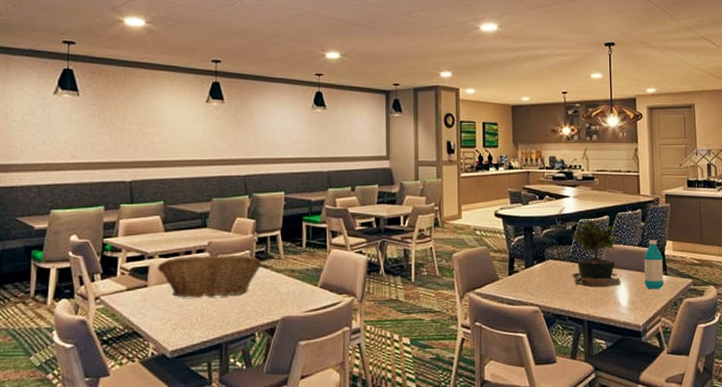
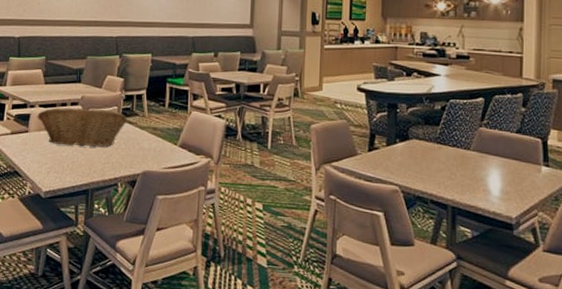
potted plant: present [571,219,622,287] -> none [437,100,495,174]
water bottle: present [643,239,664,290] -> none [521,127,546,181]

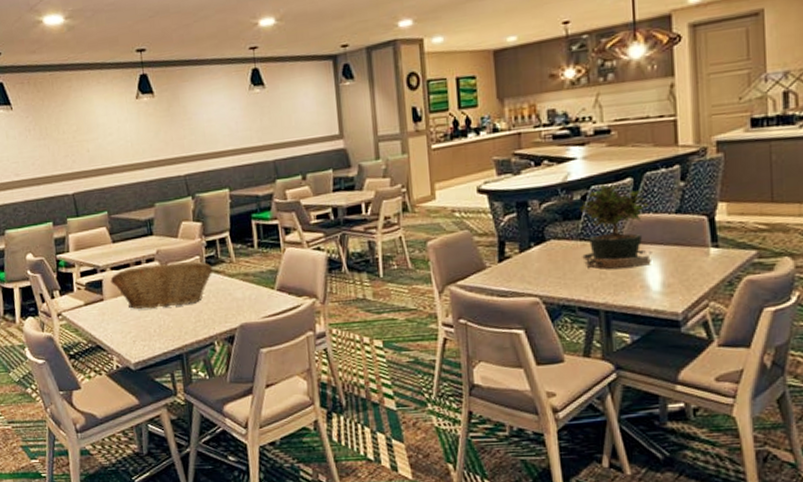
potted plant: none [437,100,495,174] -> present [579,184,652,270]

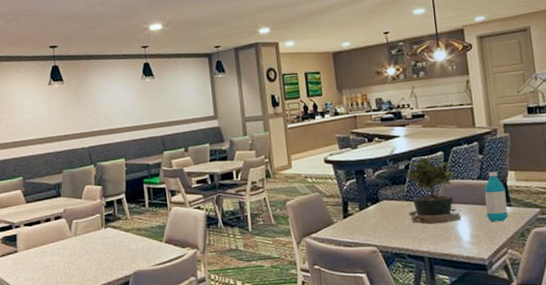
fruit basket: present [110,261,213,310] -> none [23,218,112,260]
water bottle: none [683,202,713,267] -> present [483,171,508,222]

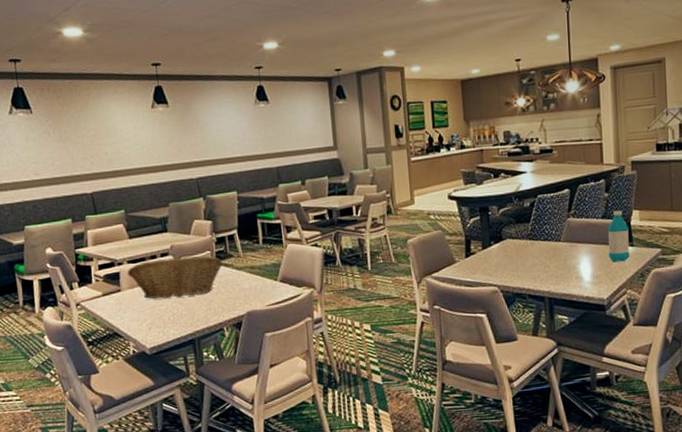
fruit basket: none [23,218,112,260] -> present [127,255,223,299]
potted plant: present [404,157,462,224] -> none [529,194,585,264]

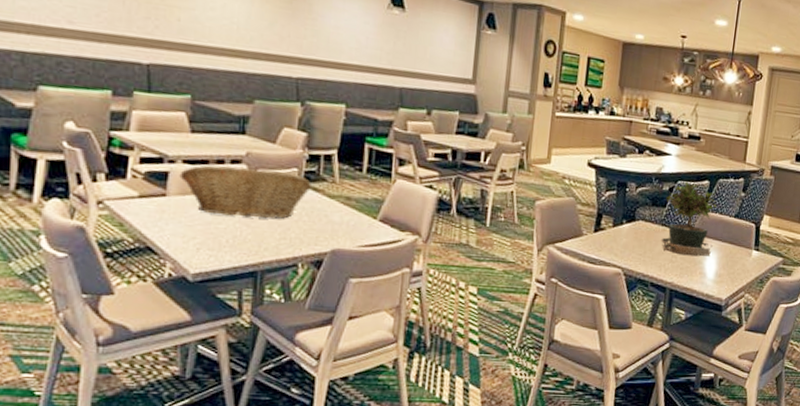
potted plant: none [529,194,585,264] -> present [661,181,717,257]
water bottle: present [607,210,630,262] -> none [734,211,758,265]

